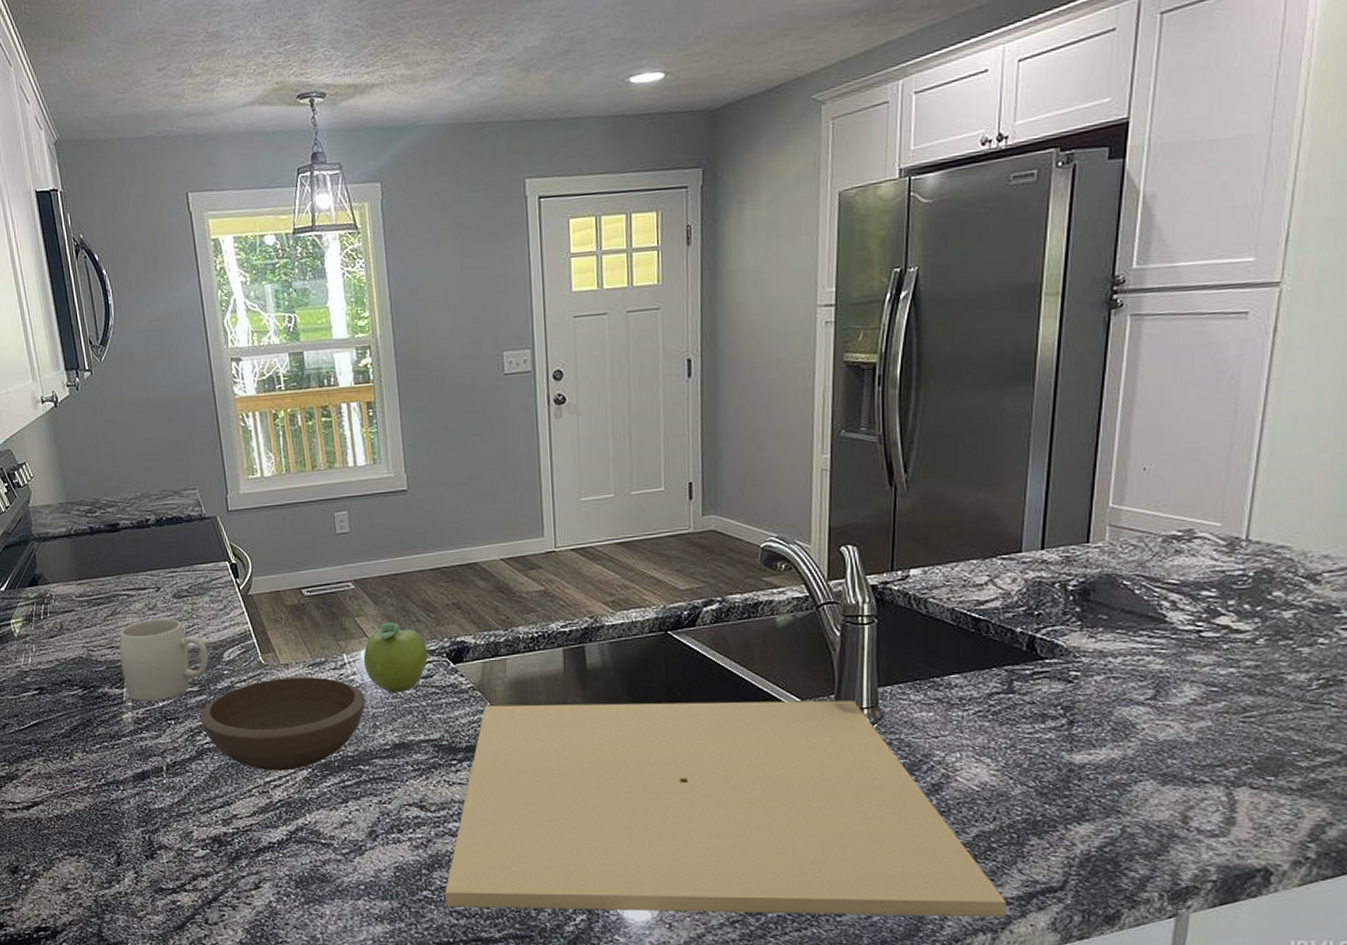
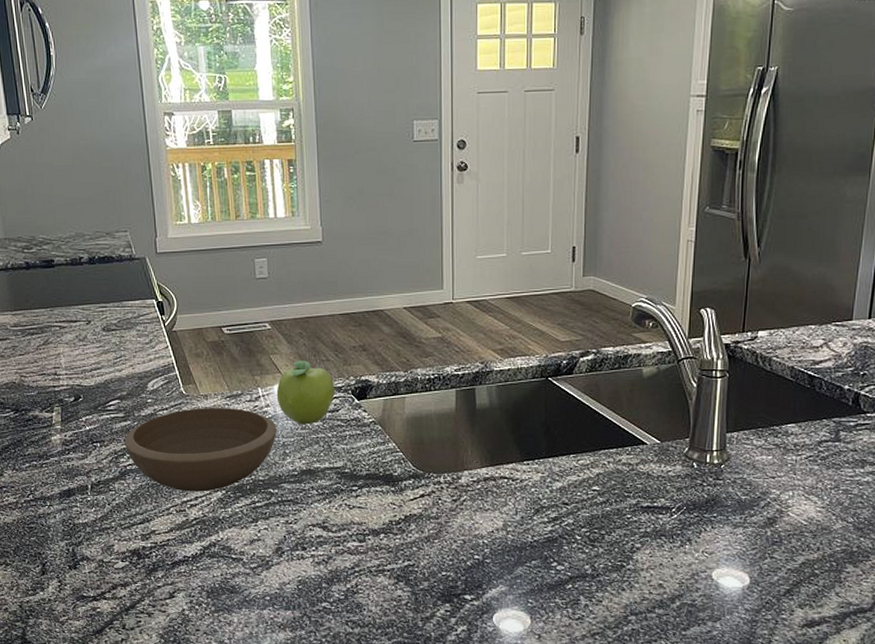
mug: present [119,618,209,702] -> none [50,349,134,425]
cutting board: present [445,700,1006,918] -> none [342,438,824,634]

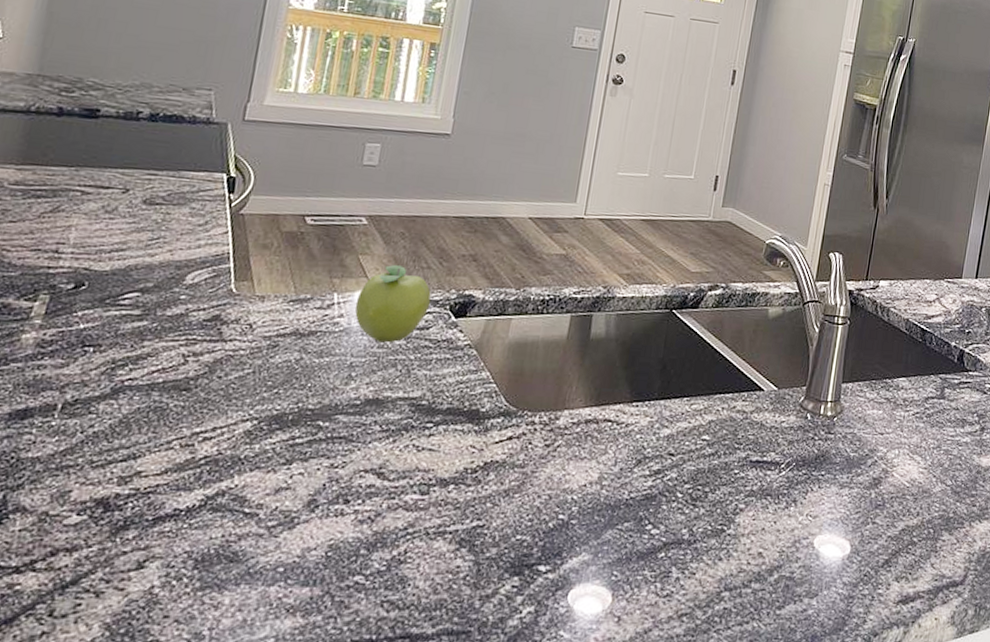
bowl: present [124,408,278,492] -> none [129,311,347,421]

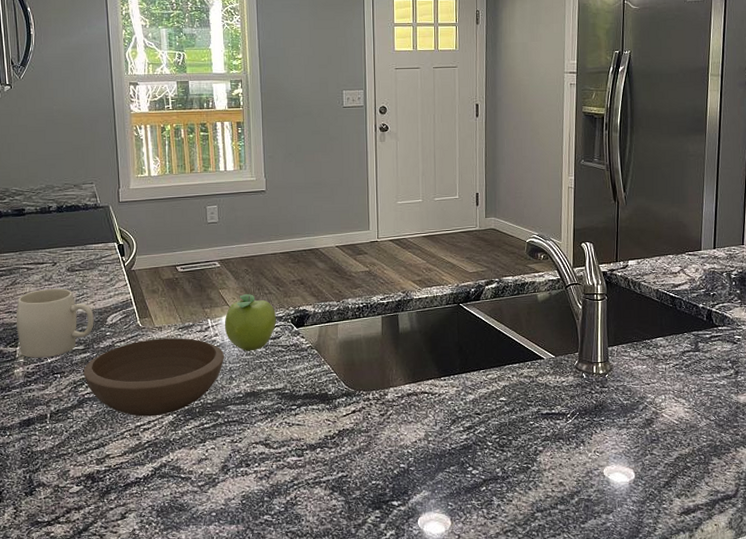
mug: none [39,223,168,322] -> present [16,288,94,358]
bowl: none [129,311,347,421] -> present [83,338,225,417]

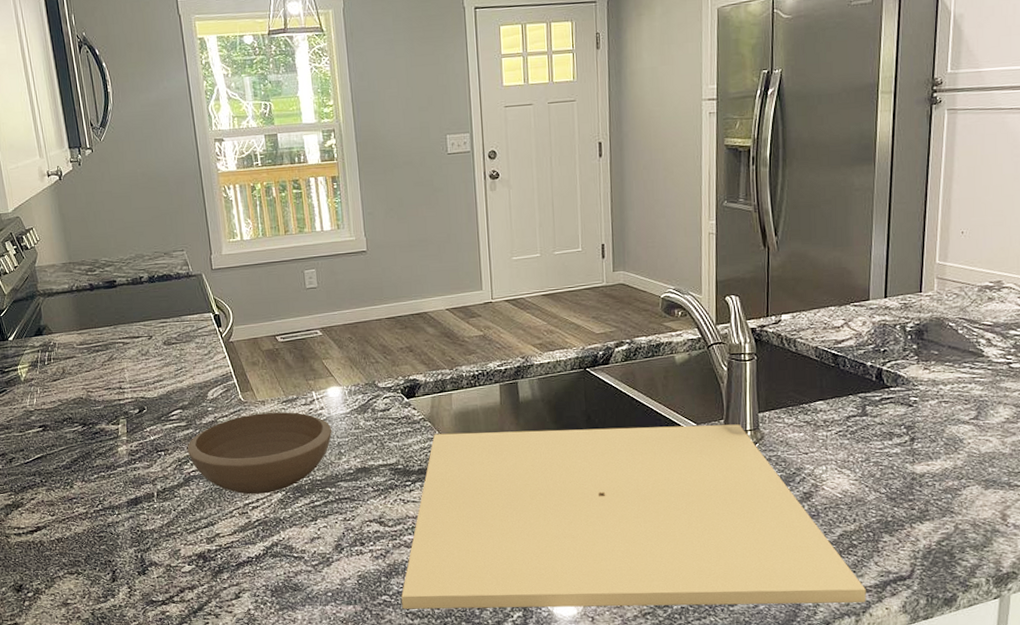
mug: present [16,288,94,358] -> none [115,362,195,436]
fruit: present [224,294,277,351] -> none [329,364,386,425]
cutting board: none [282,357,698,529] -> present [401,424,866,610]

